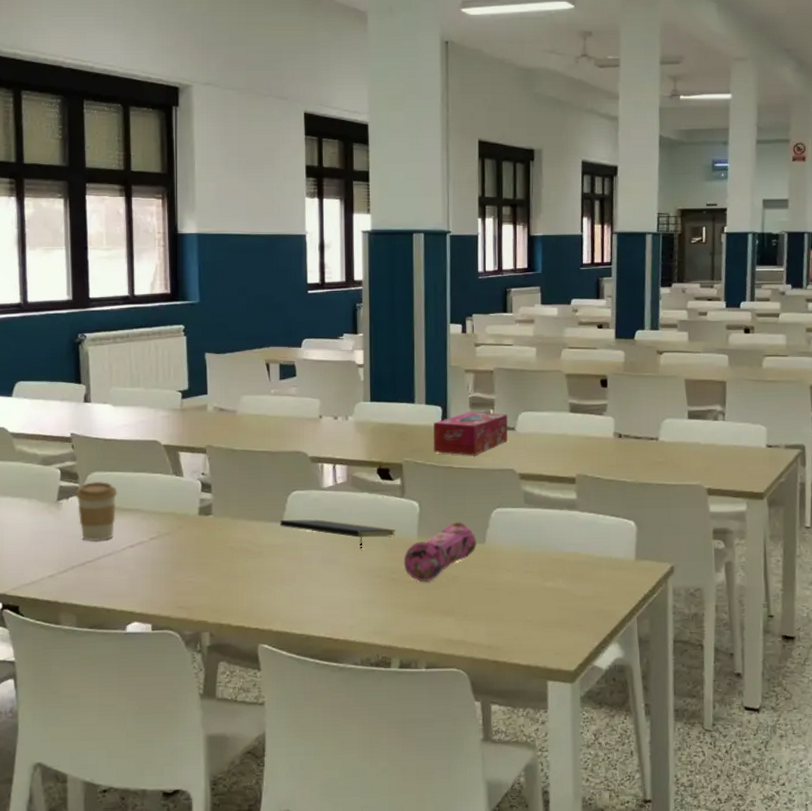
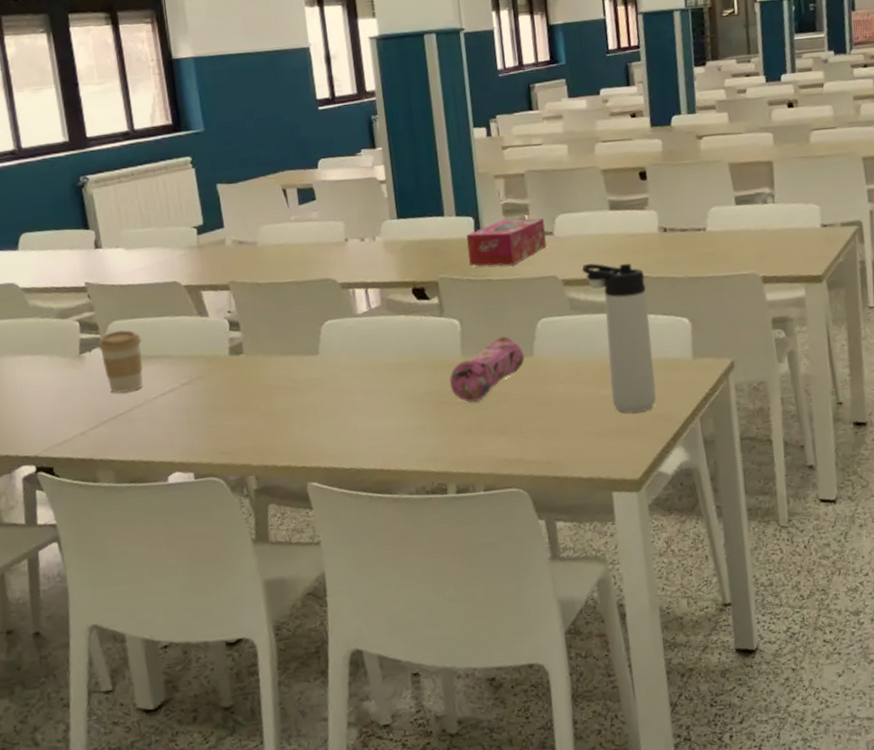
notepad: present [280,519,396,550] -> none [315,347,439,376]
thermos bottle: none [538,461,599,606] -> present [582,263,657,413]

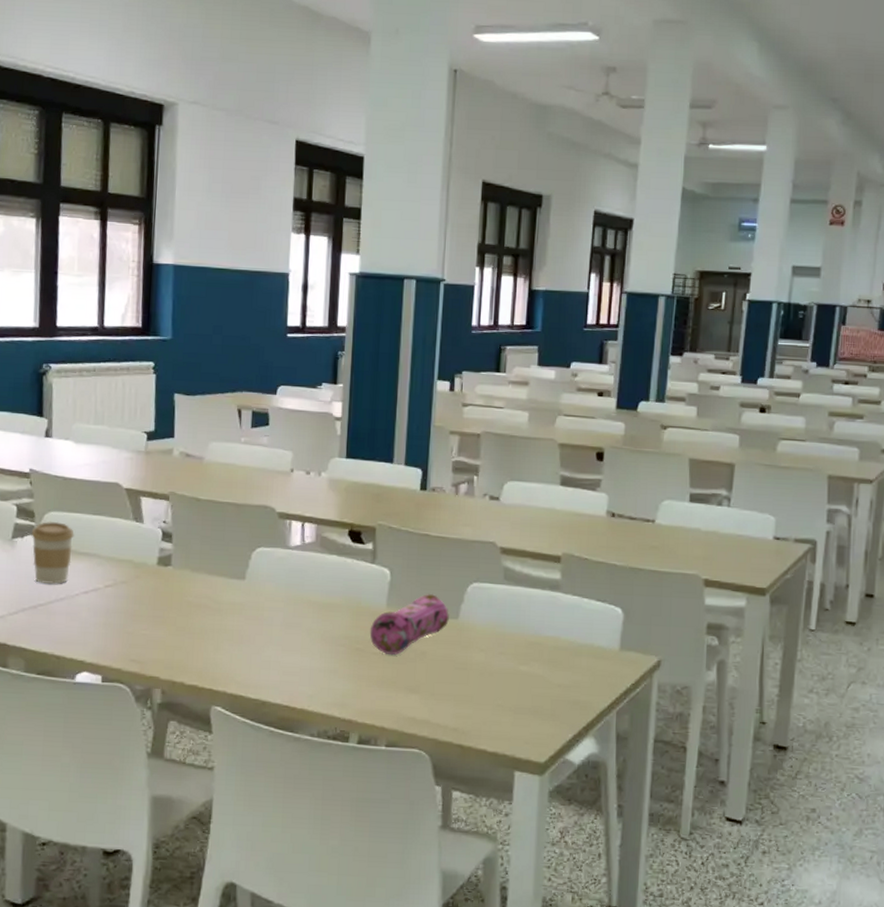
tissue box: present [466,218,547,266] -> none [409,477,493,524]
thermos bottle: present [582,263,657,413] -> none [522,536,584,695]

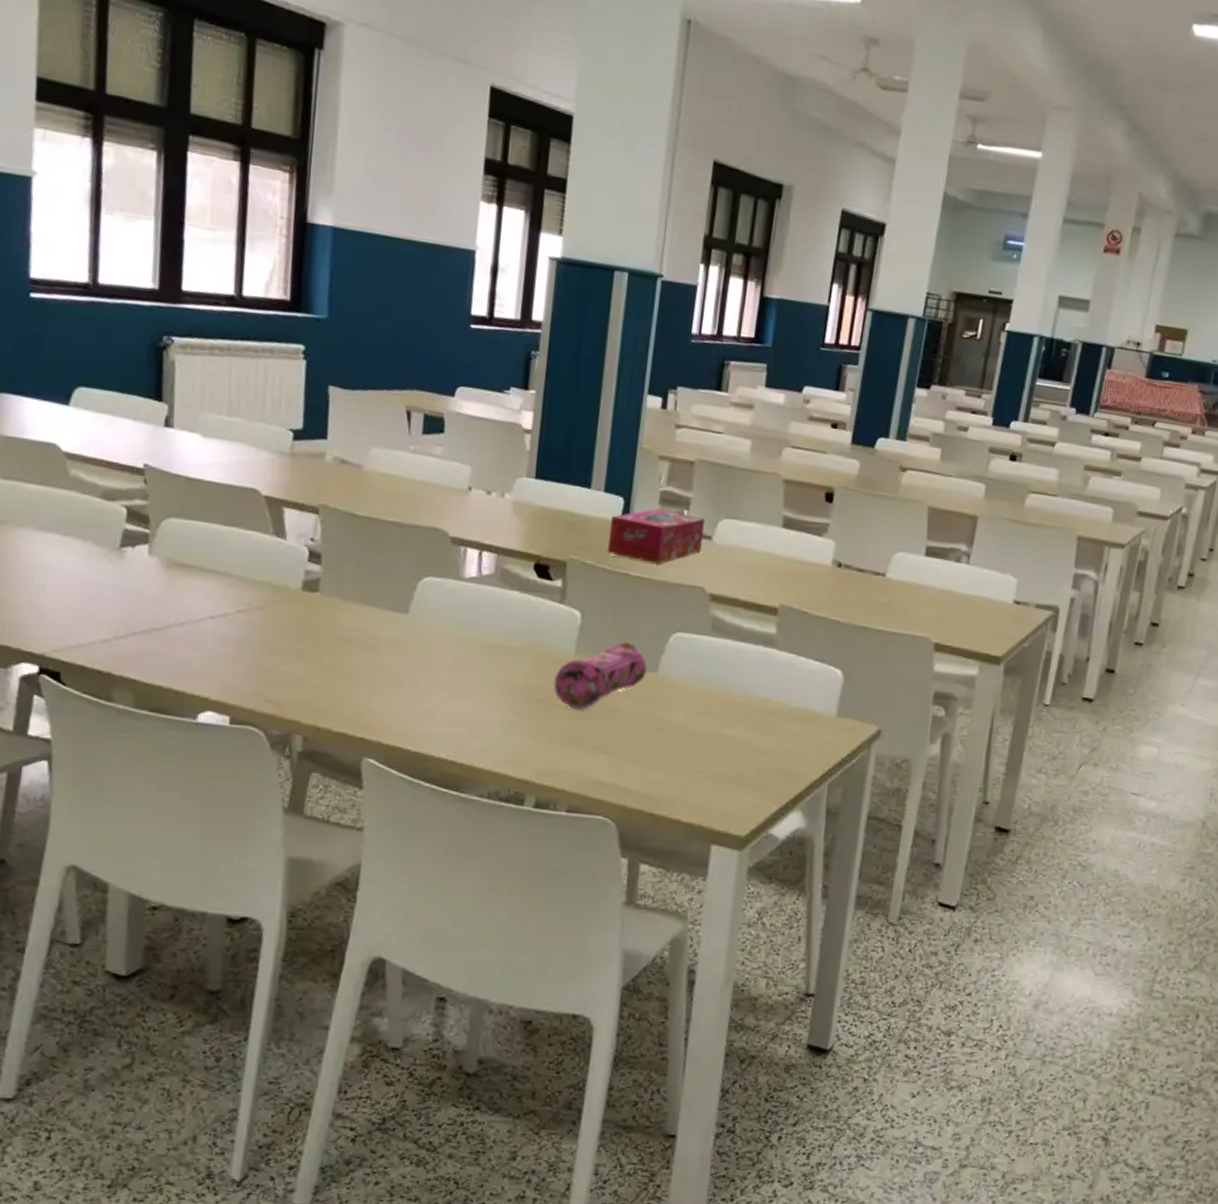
coffee cup: present [31,521,74,584] -> none [144,529,200,606]
tissue box: none [409,477,493,524] -> present [607,508,706,564]

